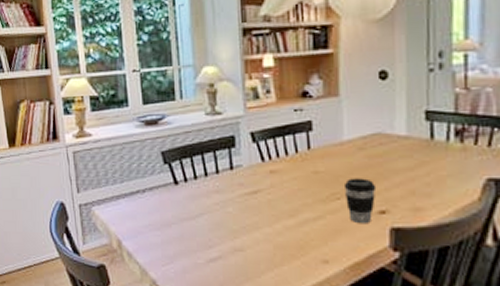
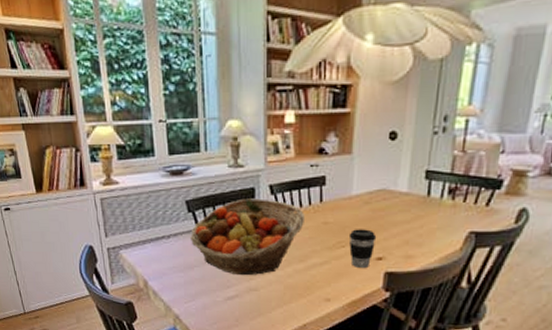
fruit basket: none [167,147,292,234] -> present [191,198,304,276]

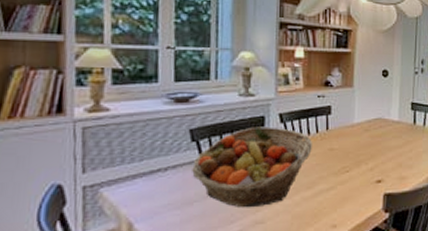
coffee cup: present [348,229,377,269] -> none [352,154,376,192]

